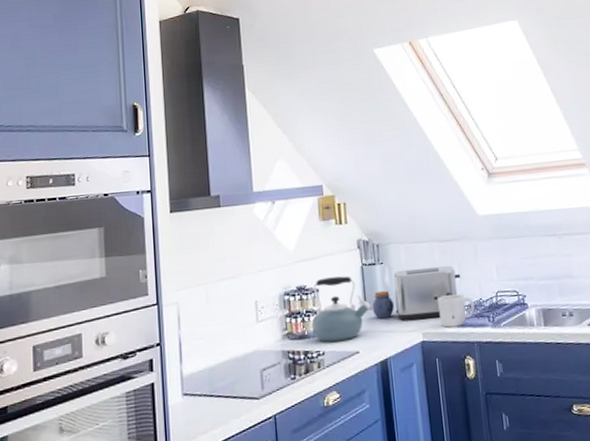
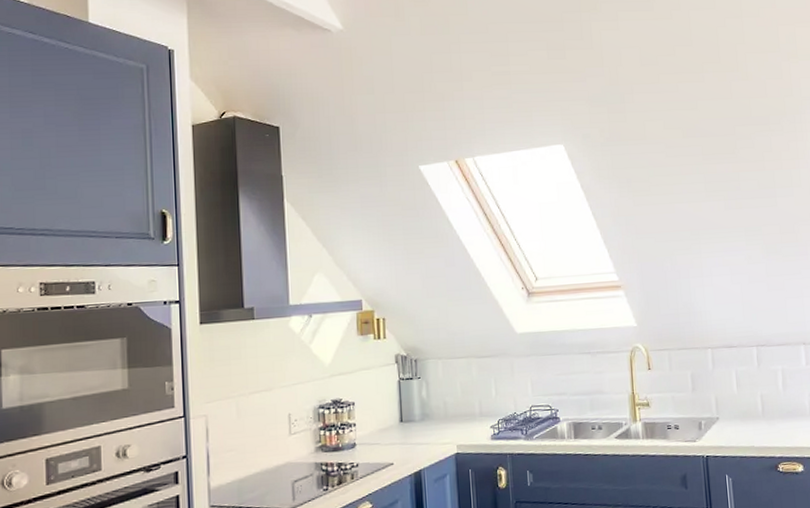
kettle: present [311,276,372,342] -> none [346,390,408,454]
jar: present [371,290,395,319] -> none [407,404,431,432]
toaster: present [393,265,461,320] -> none [430,380,497,433]
mug: present [437,294,475,328] -> none [472,408,509,440]

